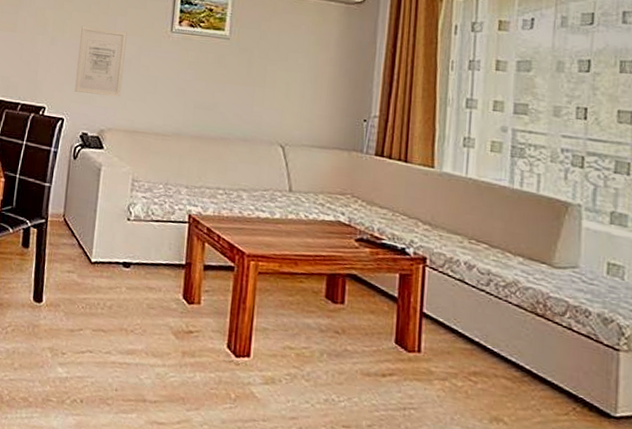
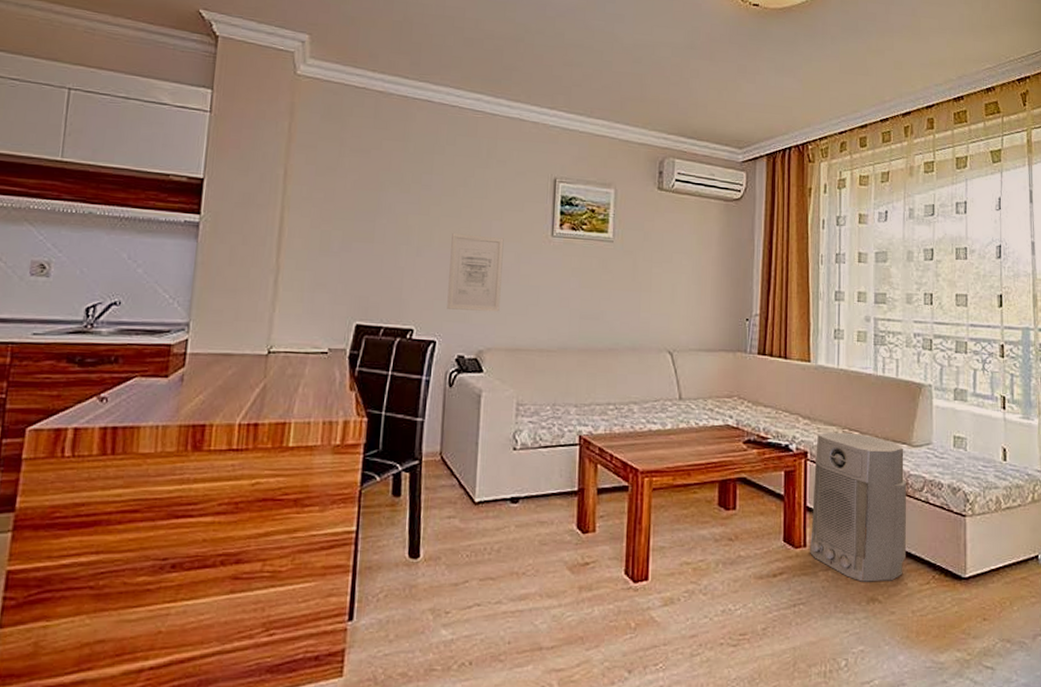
air purifier: none [423,241,544,404] -> present [809,433,906,582]

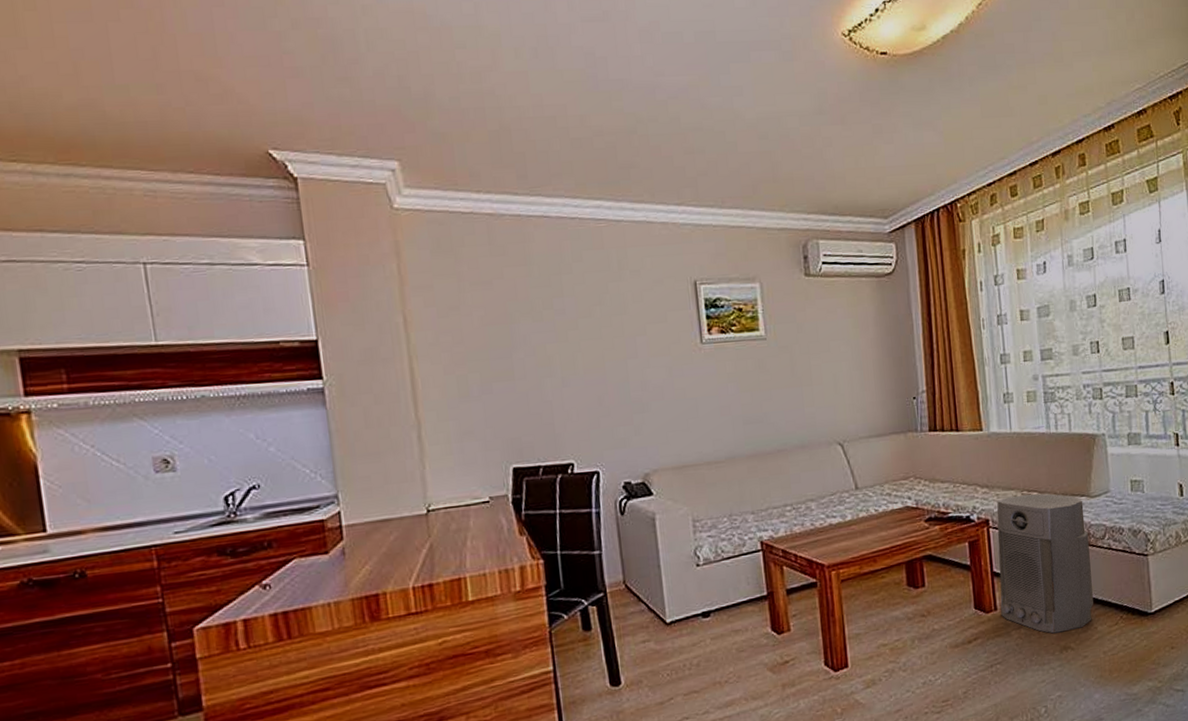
wall art: present [447,233,504,312] -> none [596,353,659,437]

